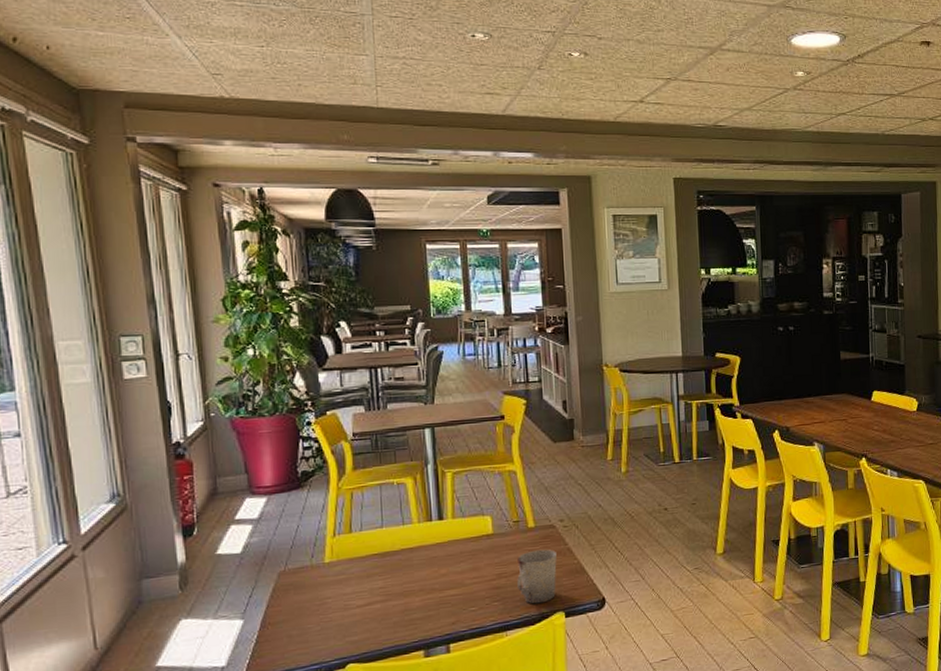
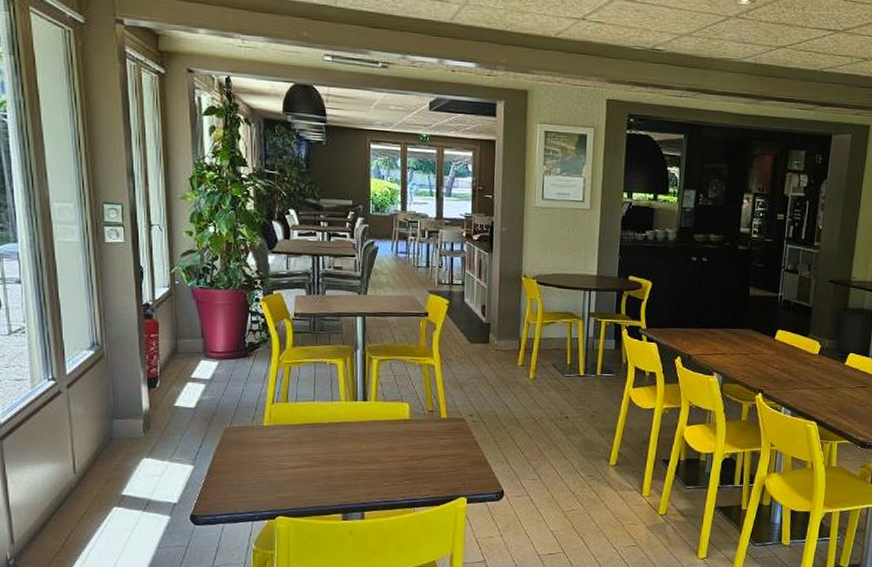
cup: present [517,549,557,604] -> none [427,439,464,488]

